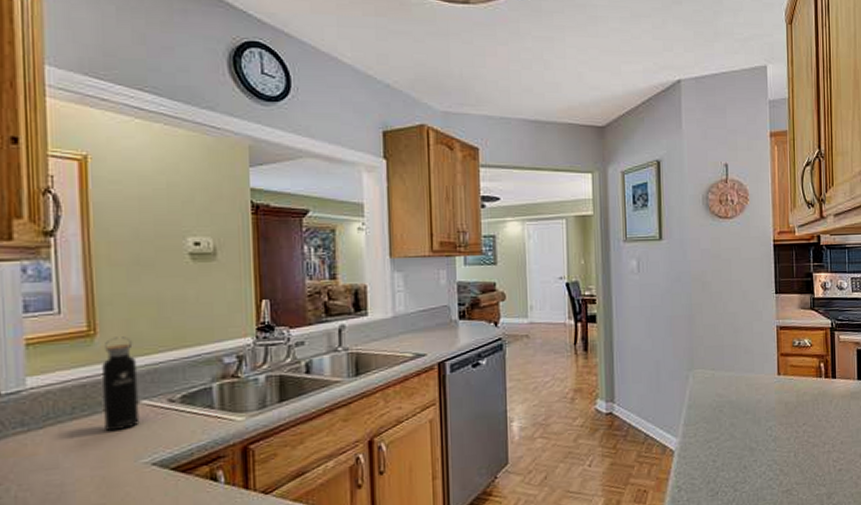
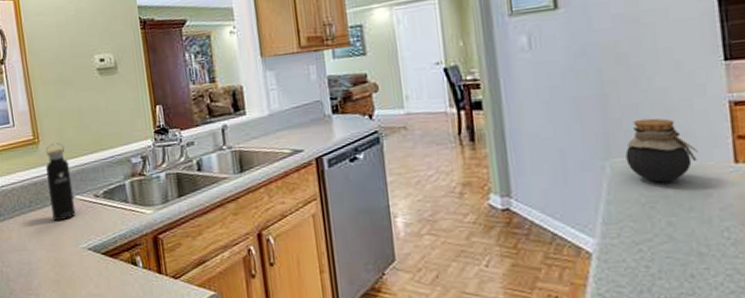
jar: none [704,337,754,390] -> present [625,118,698,183]

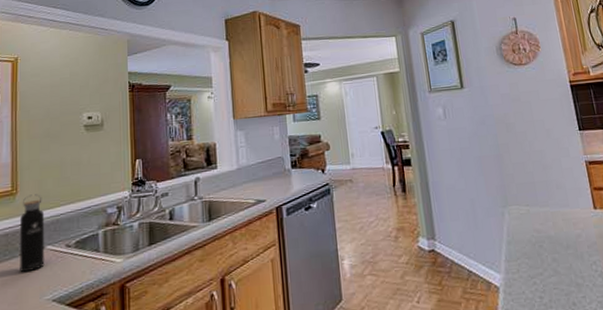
jar: present [625,118,698,183] -> none [518,173,569,226]

